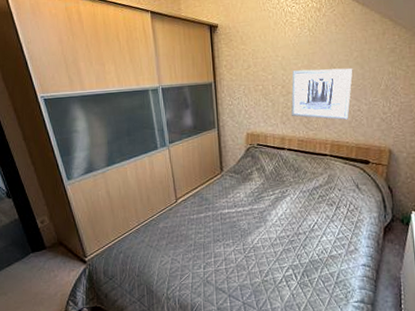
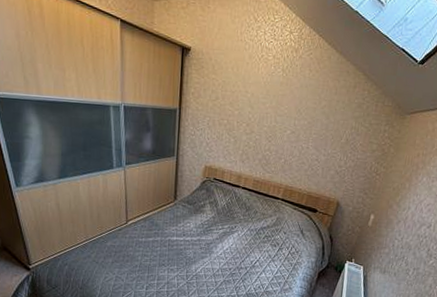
wall art: present [291,68,353,120] -> none [251,110,319,167]

